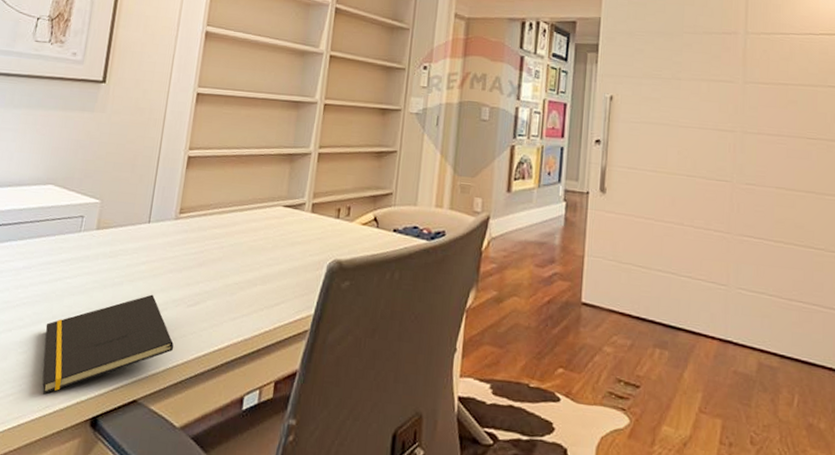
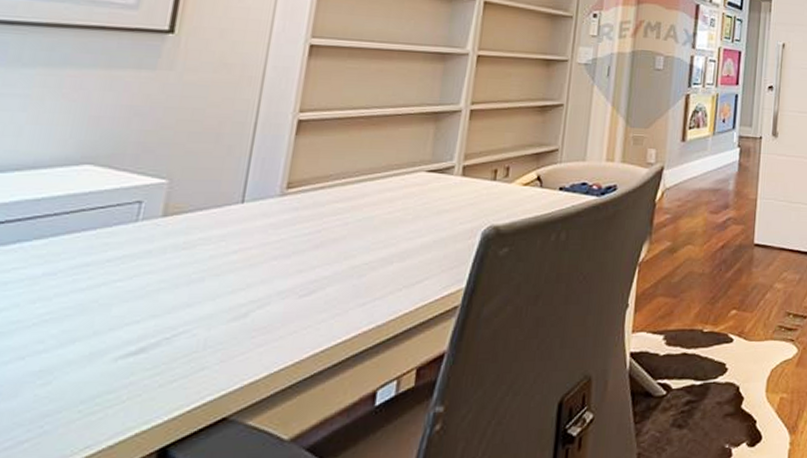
notepad: present [42,294,174,394] -> none [78,288,281,433]

